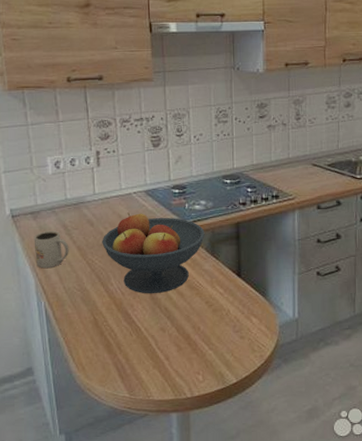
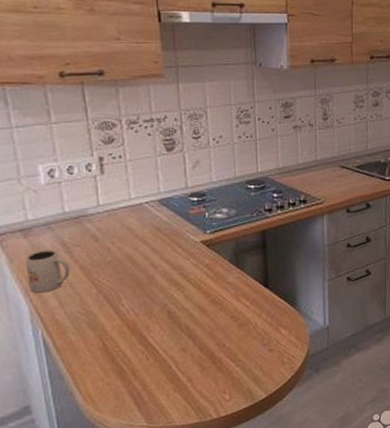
fruit bowl: present [102,212,205,294] -> none [109,224,228,313]

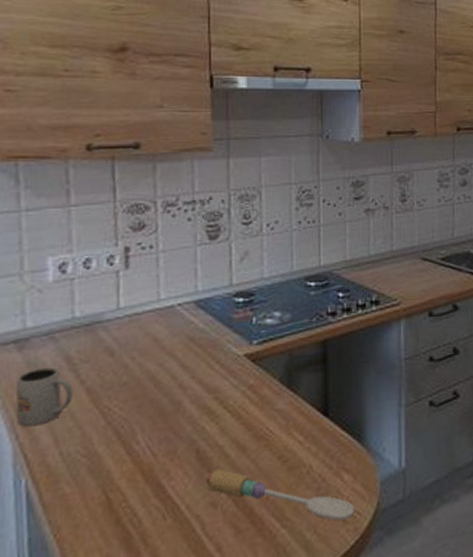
spoon: none [176,324,291,362] -> present [205,468,355,521]

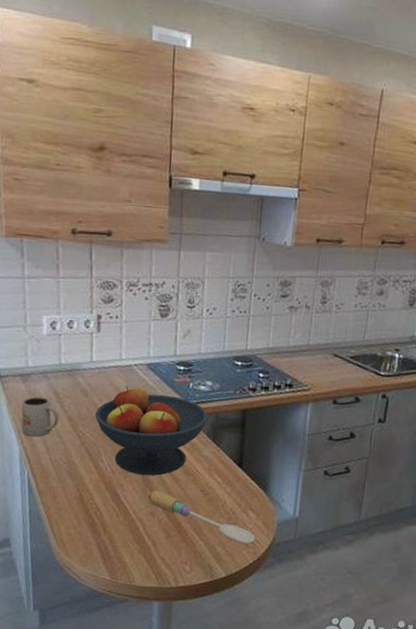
fruit bowl: none [126,333,279,453] -> present [95,385,208,476]

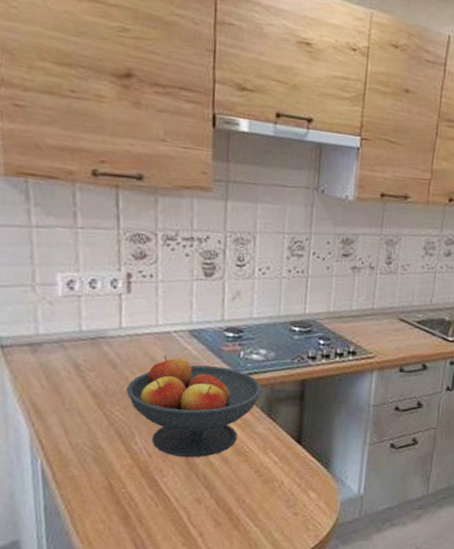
mug: present [21,396,59,437] -> none [30,369,81,418]
spoon: present [148,490,256,545] -> none [192,473,317,528]

